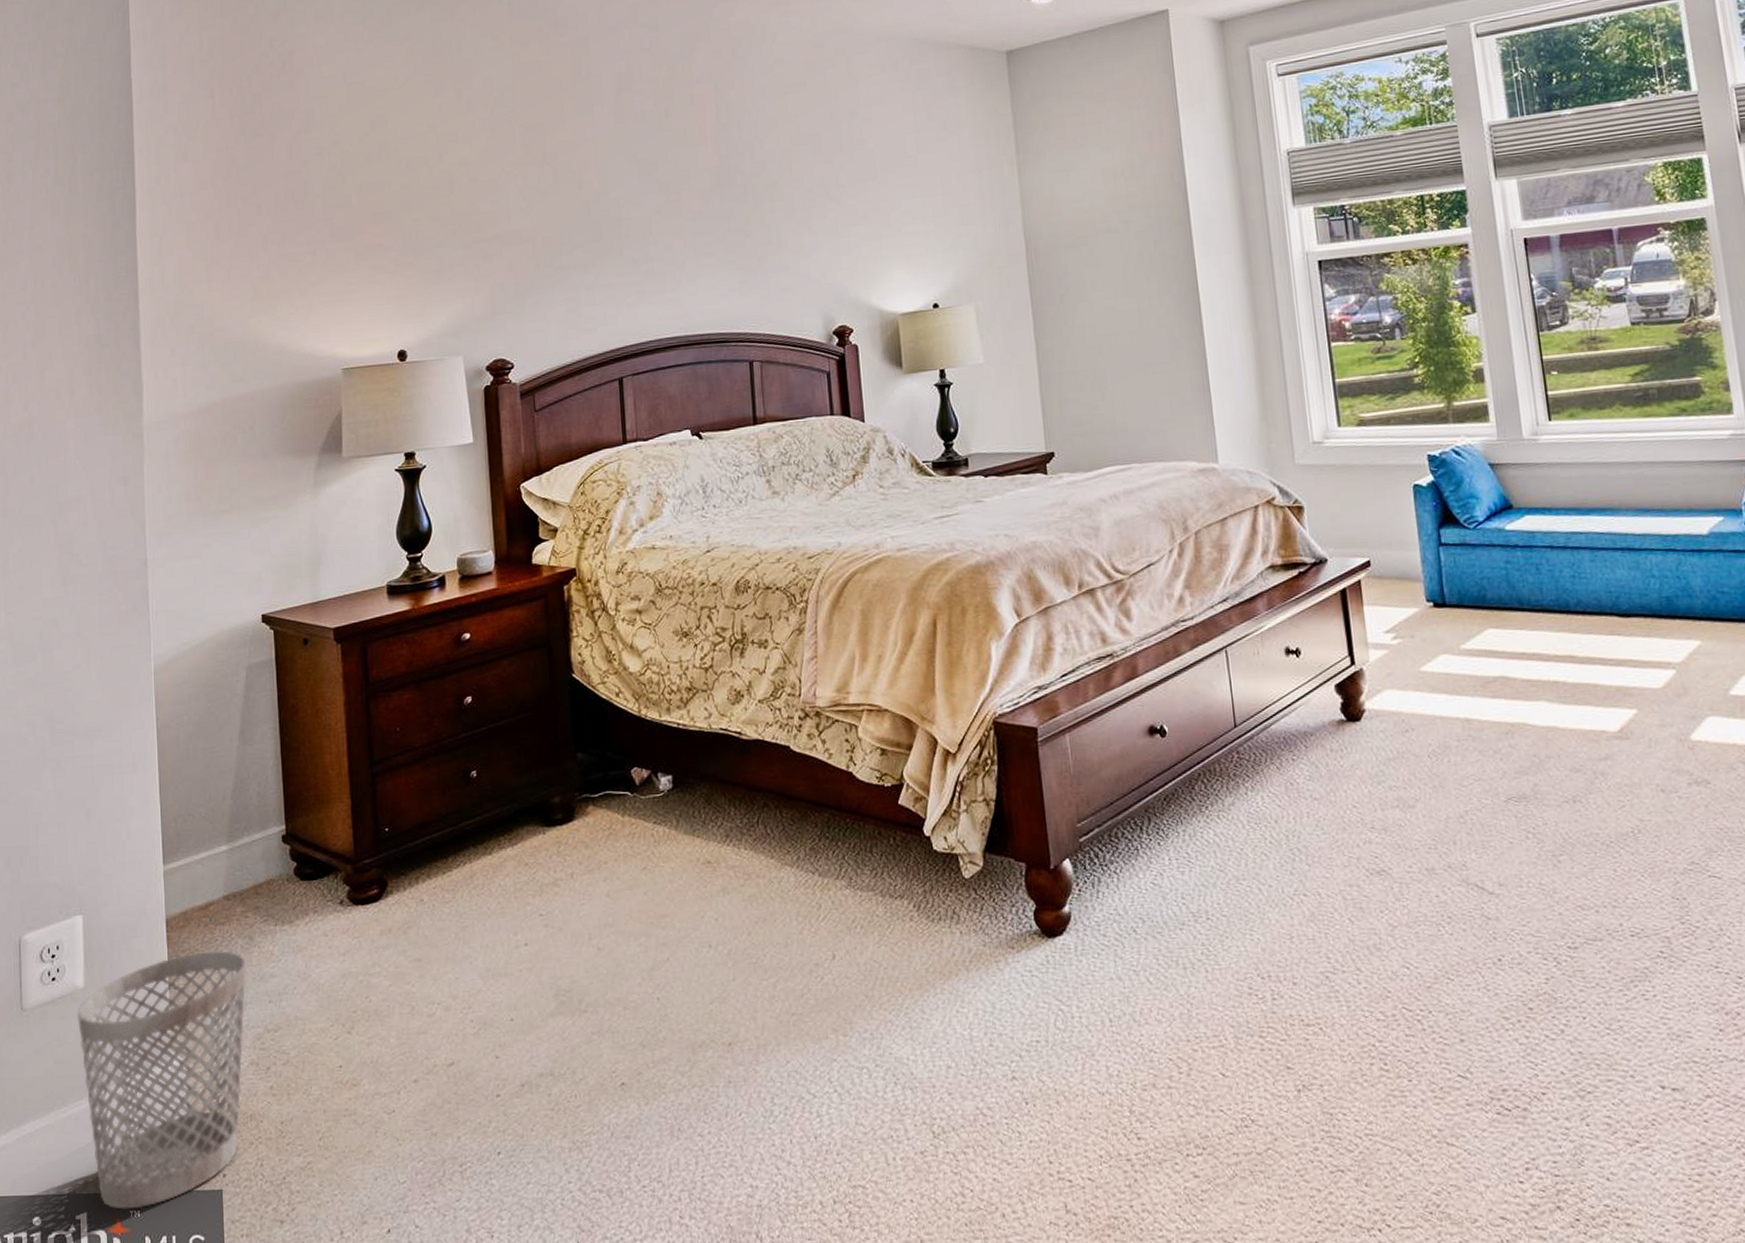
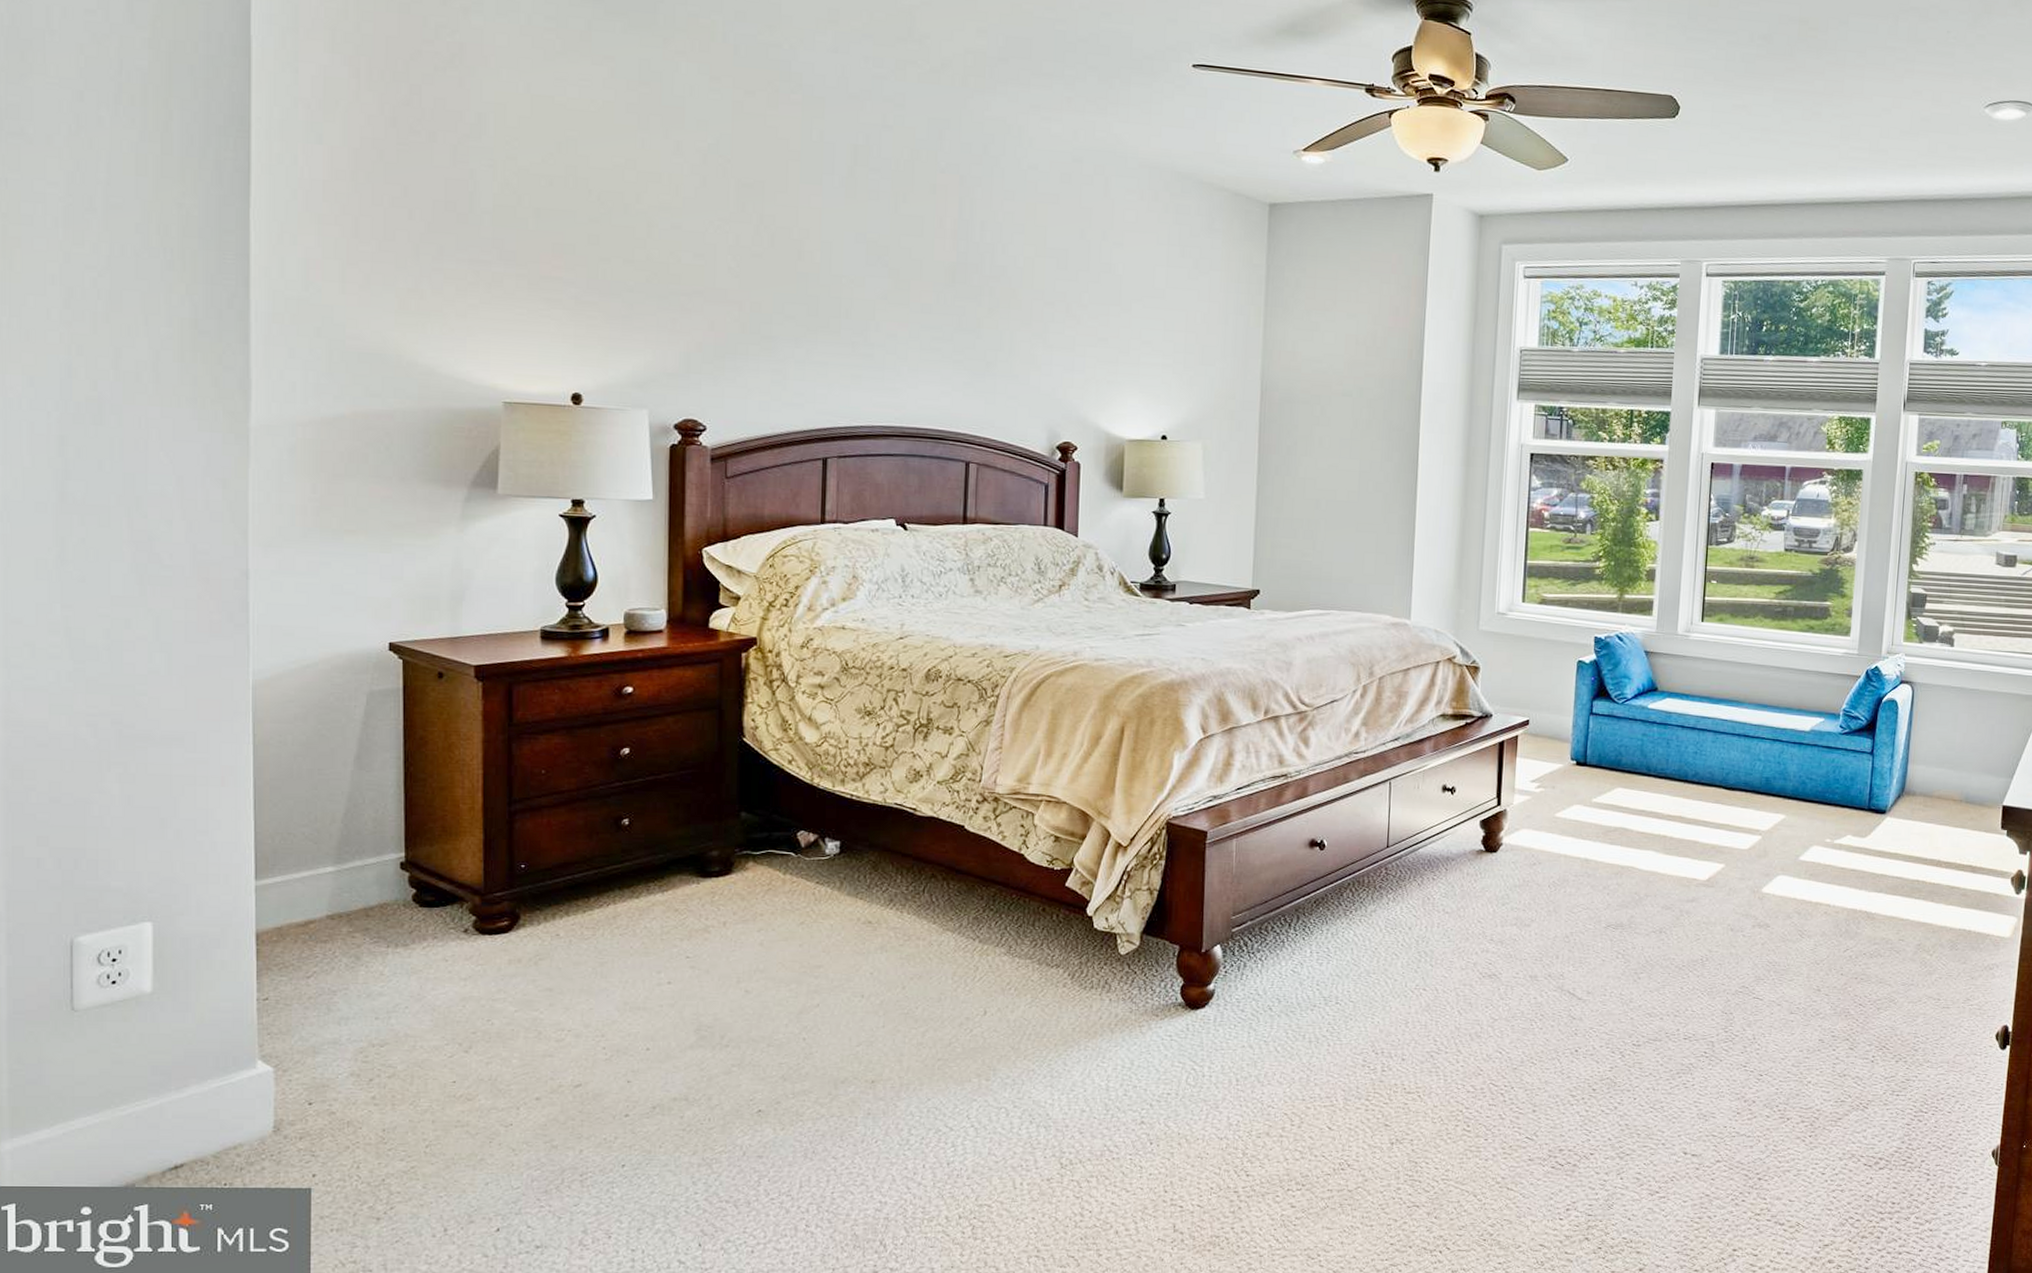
wastebasket: present [78,950,247,1210] -> none [143,966,351,1203]

